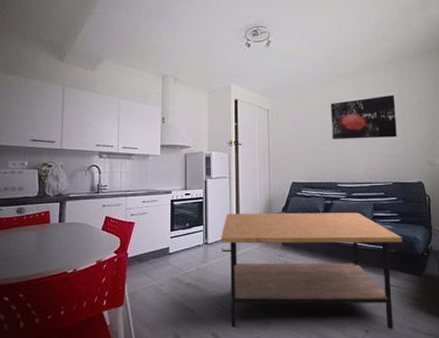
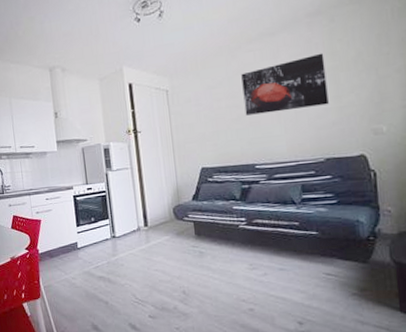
coffee table: present [221,212,402,329] -> none [128,196,341,321]

